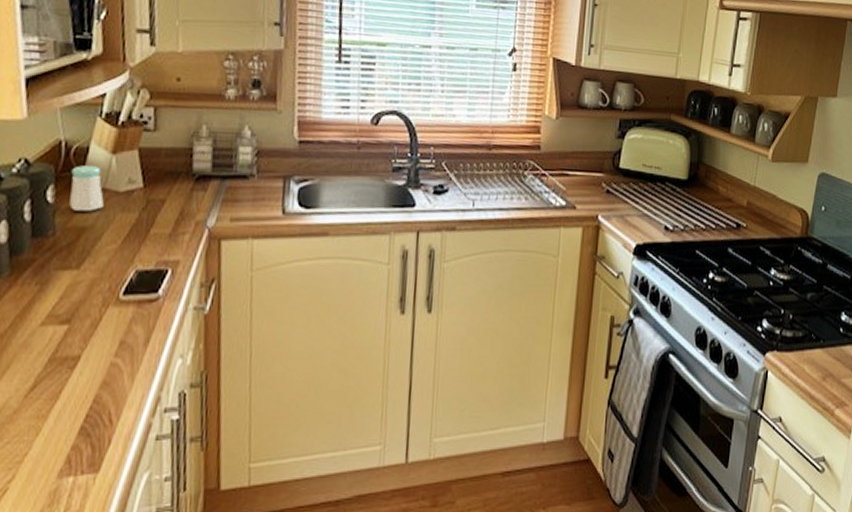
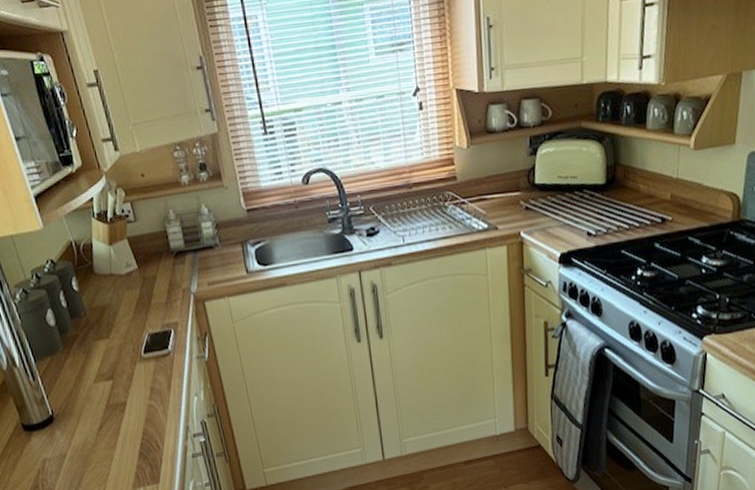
salt shaker: present [69,165,104,212] -> none [84,257,113,295]

